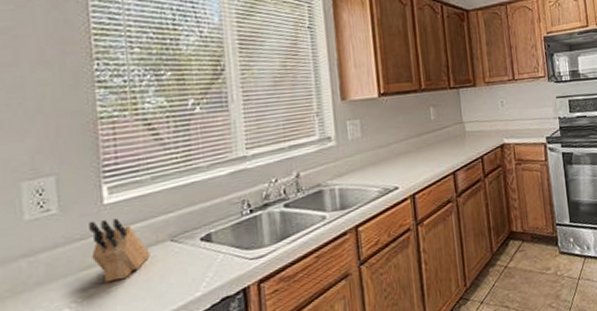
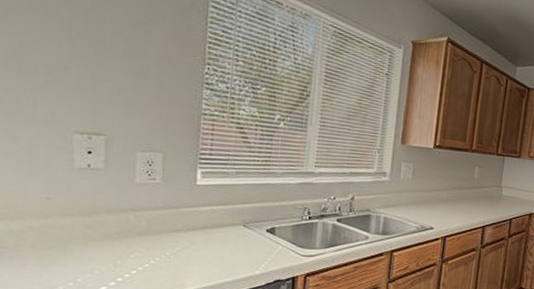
knife block: present [89,219,150,283] -> none [182,195,226,247]

